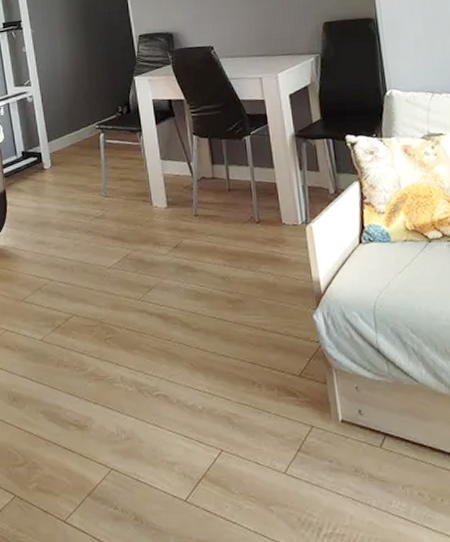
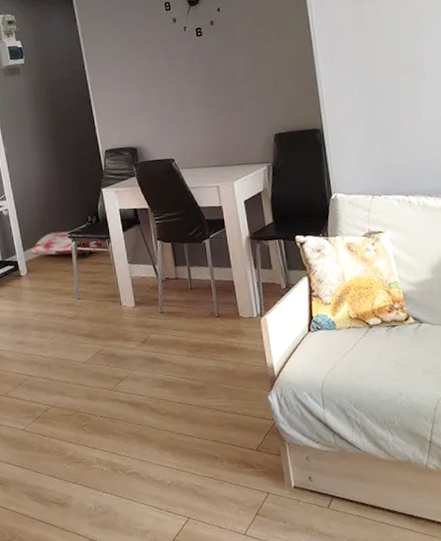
bag: none [55,117,133,152] -> present [30,226,103,259]

